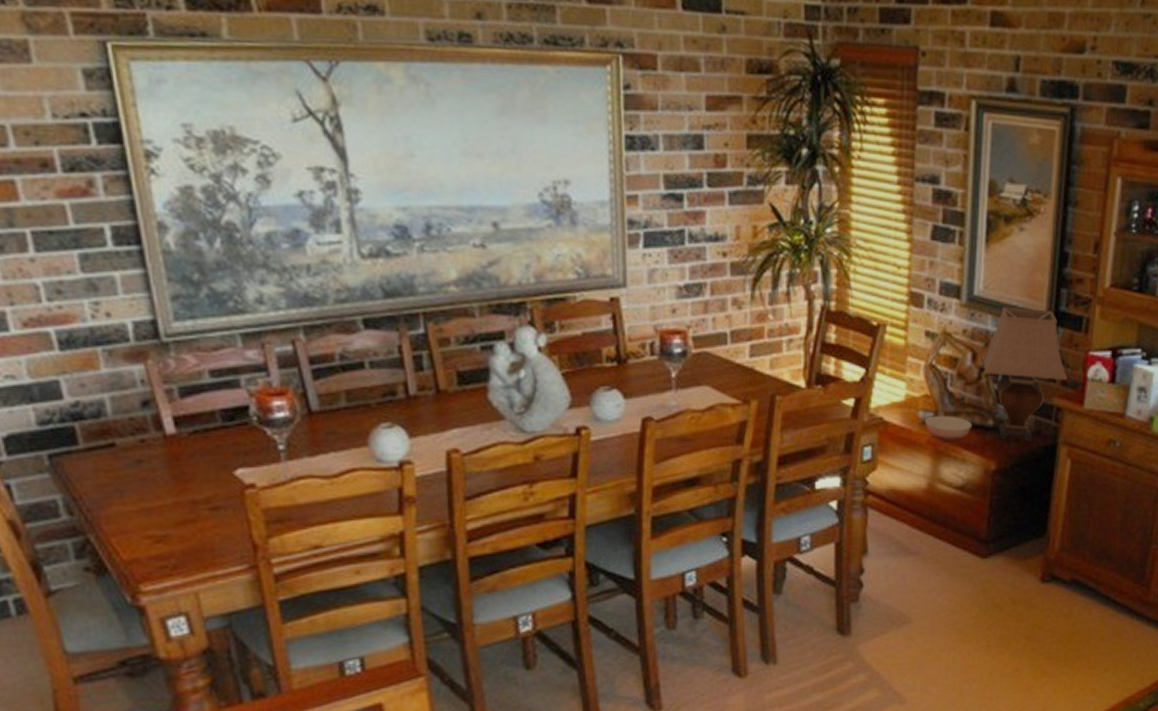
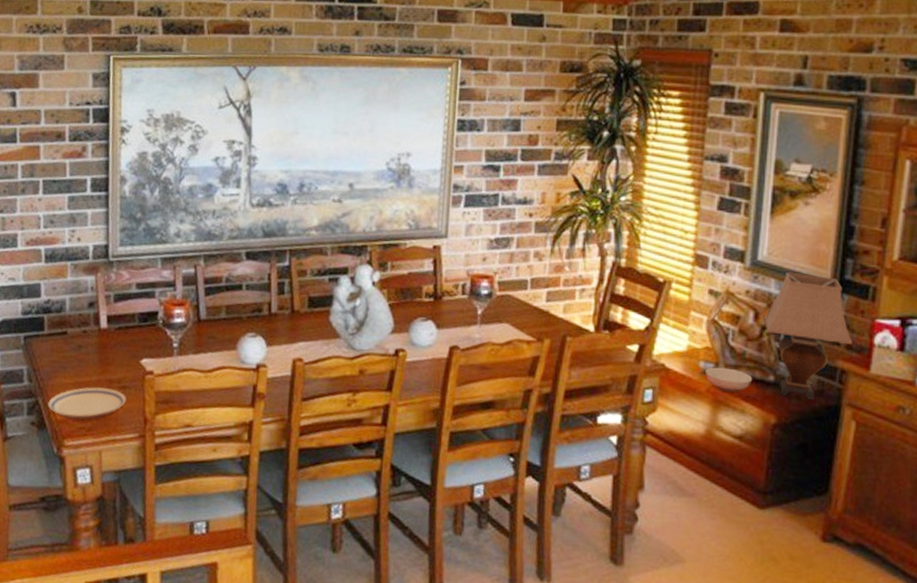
plate: none [104,512,222,558] -> present [48,387,126,421]

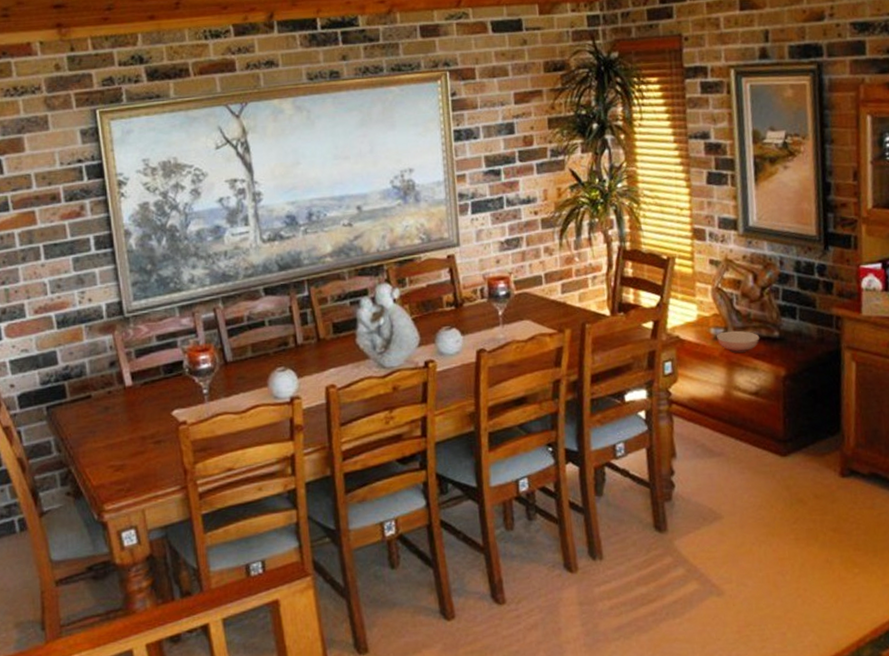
plate: present [48,387,126,421] -> none [81,445,162,483]
table lamp: present [763,273,852,400] -> none [761,232,843,349]

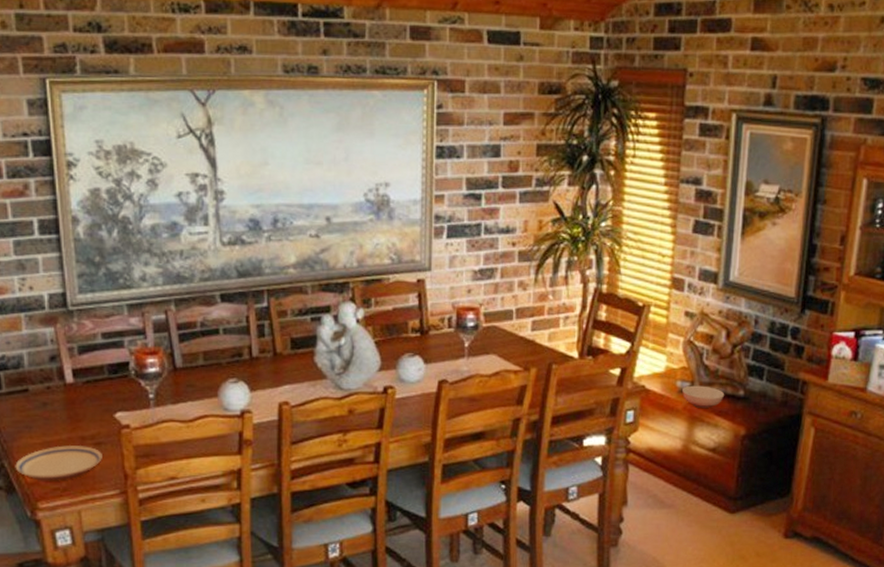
plate: none [81,445,162,483] -> present [15,445,102,481]

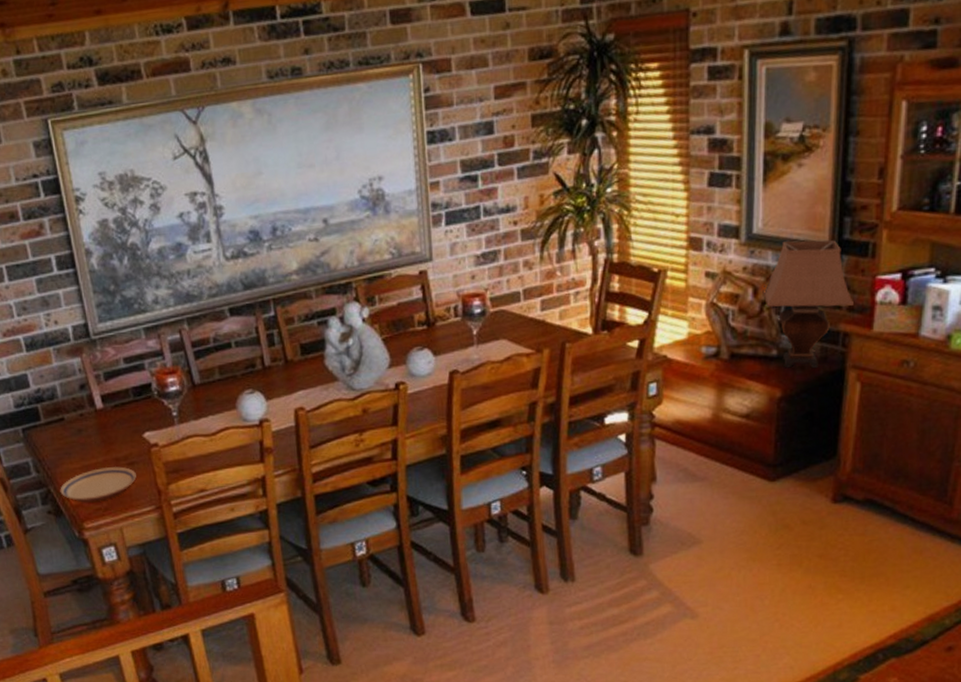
bowl: present [682,385,725,409] -> none [708,349,756,374]
table lamp: none [735,292,813,410] -> present [763,240,853,368]

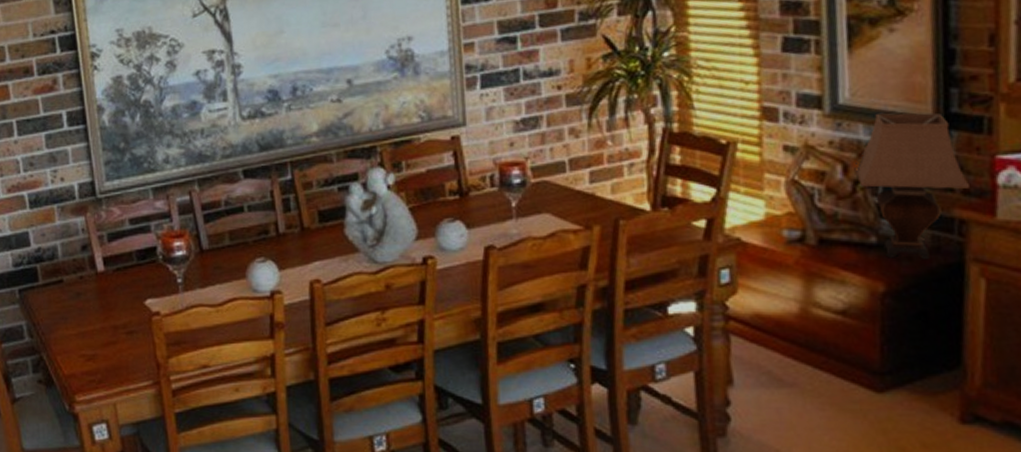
plate: present [60,466,137,503] -> none [53,335,135,373]

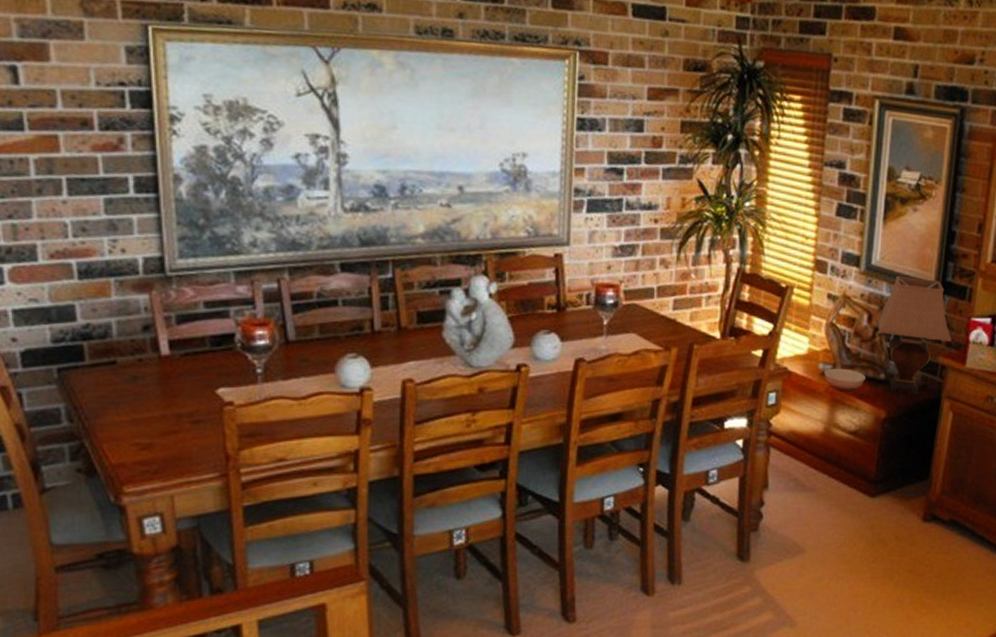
bowl: none [791,233,851,262] -> present [824,368,866,392]

